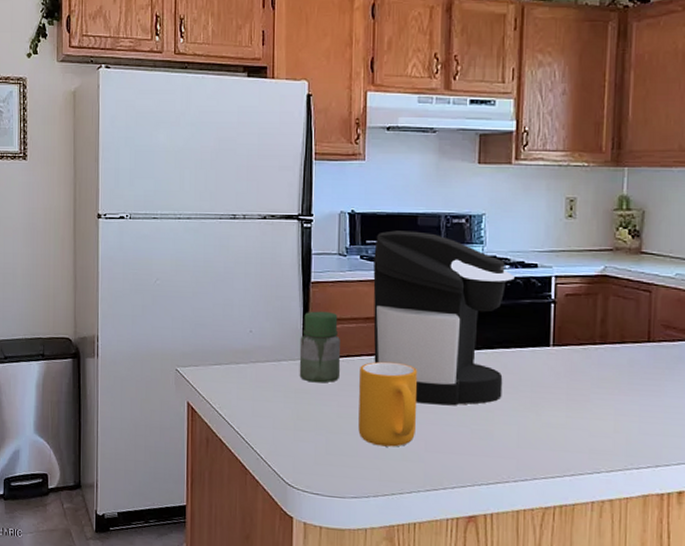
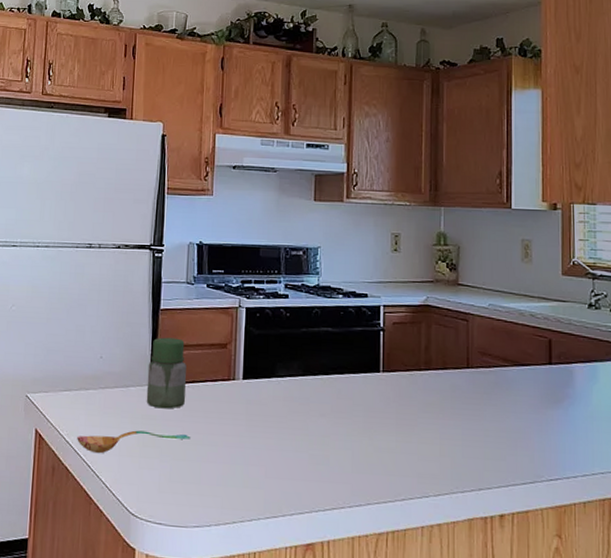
soupspoon: none [230,404,347,427] -> present [77,430,191,454]
mug: present [358,361,417,447] -> none [202,387,258,474]
coffee maker: present [373,230,515,406] -> none [218,261,347,431]

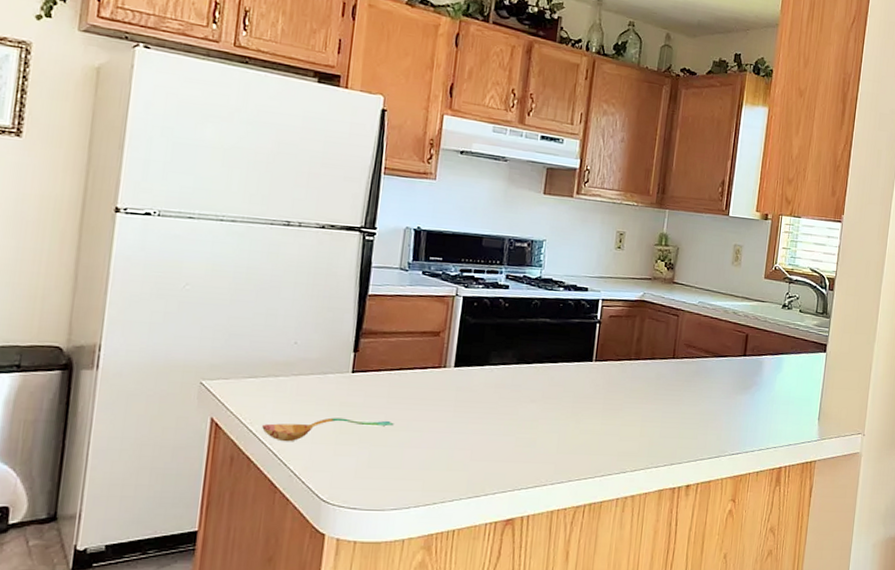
jar: present [146,337,186,409] -> none [346,323,394,396]

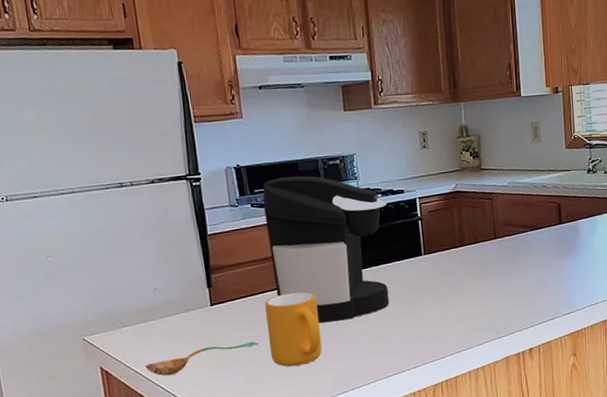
mug: none [404,374,469,457] -> present [265,292,322,367]
coffee maker: none [427,249,567,416] -> present [263,176,390,323]

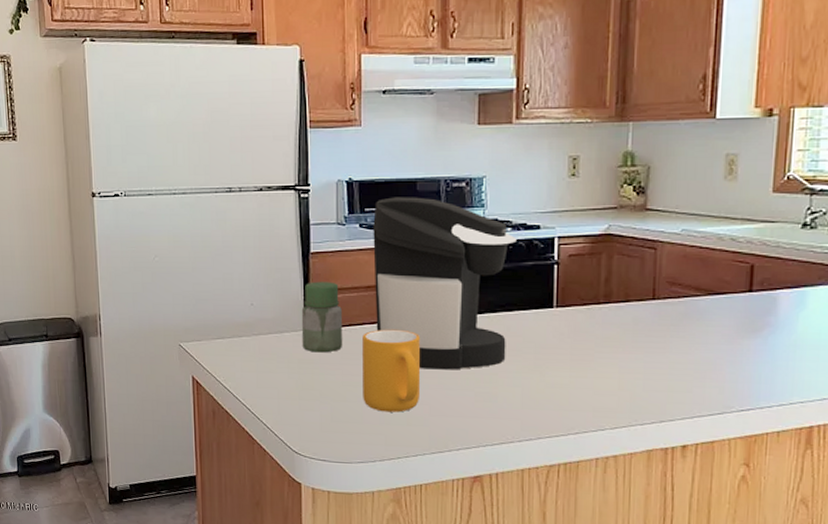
soupspoon: present [145,342,258,376] -> none [234,374,350,398]
jar: none [205,258,247,325] -> present [301,281,342,353]

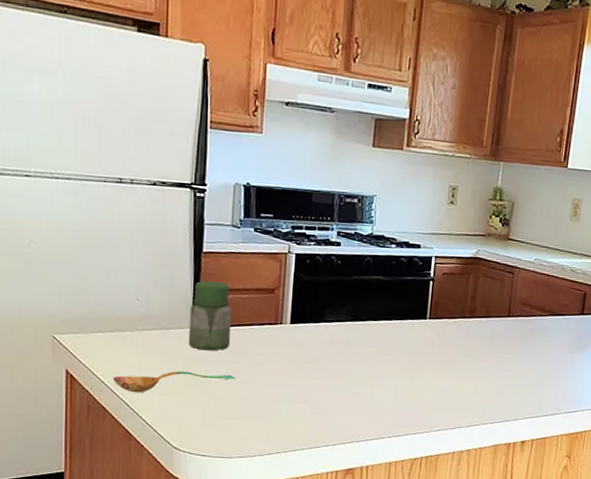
soupspoon: none [234,374,350,398] -> present [113,371,236,393]
mug: present [362,329,420,413] -> none [246,330,306,410]
coffee maker: present [373,197,517,370] -> none [264,205,400,372]

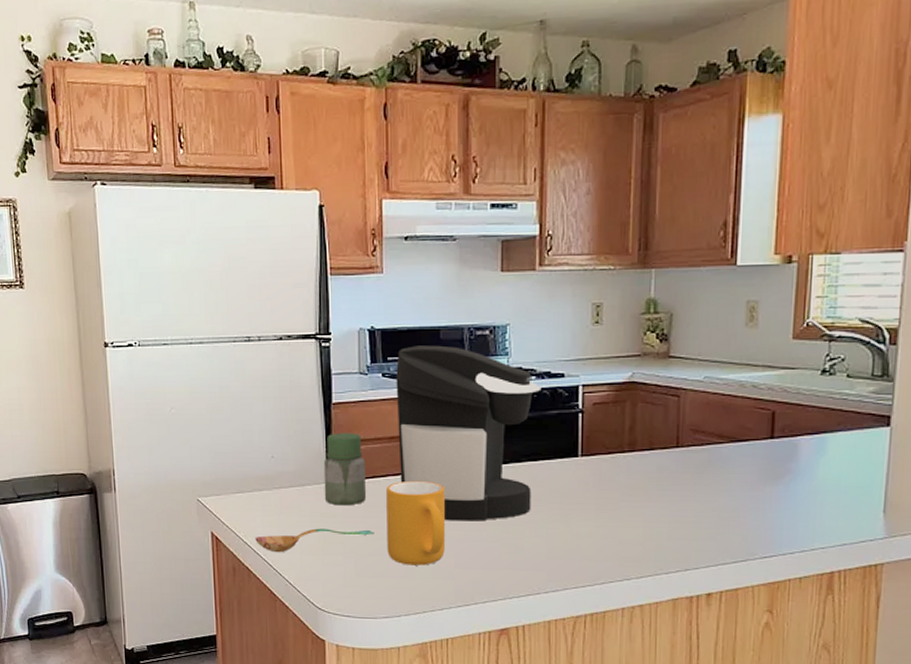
mug: none [246,330,306,410] -> present [386,480,445,566]
coffee maker: none [264,205,400,372] -> present [396,345,541,521]

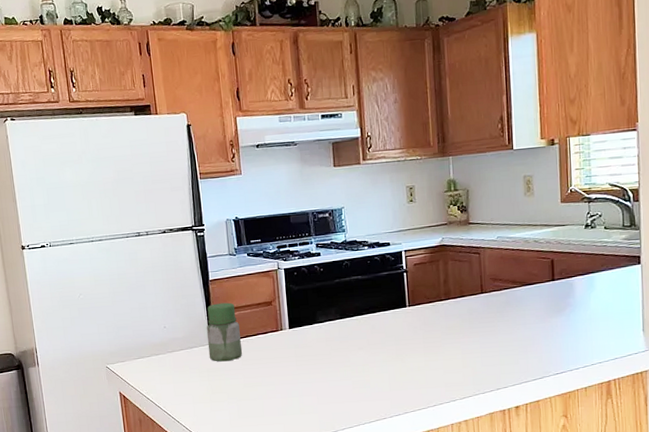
soupspoon: present [255,528,374,553] -> none [155,380,251,405]
mug: present [386,480,445,566] -> none [258,336,308,405]
coffee maker: present [396,345,541,521] -> none [258,228,374,367]

